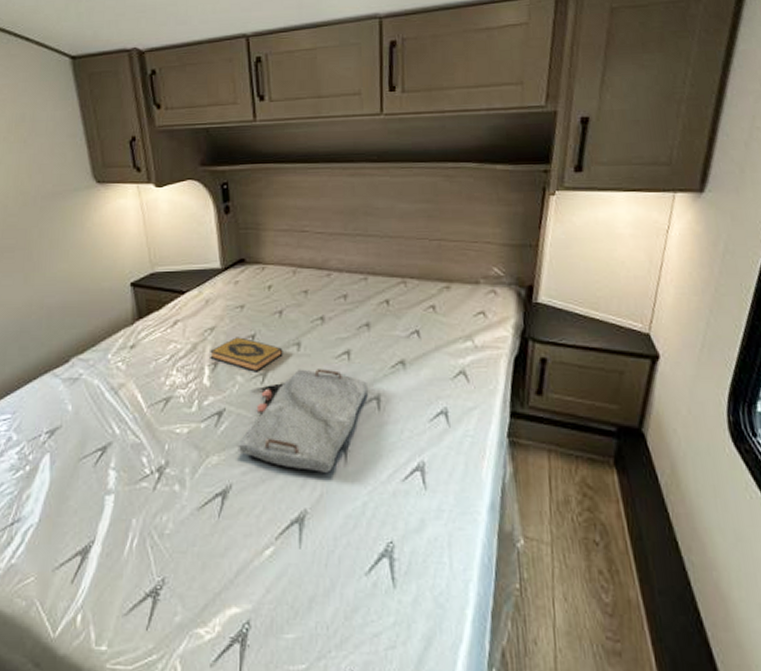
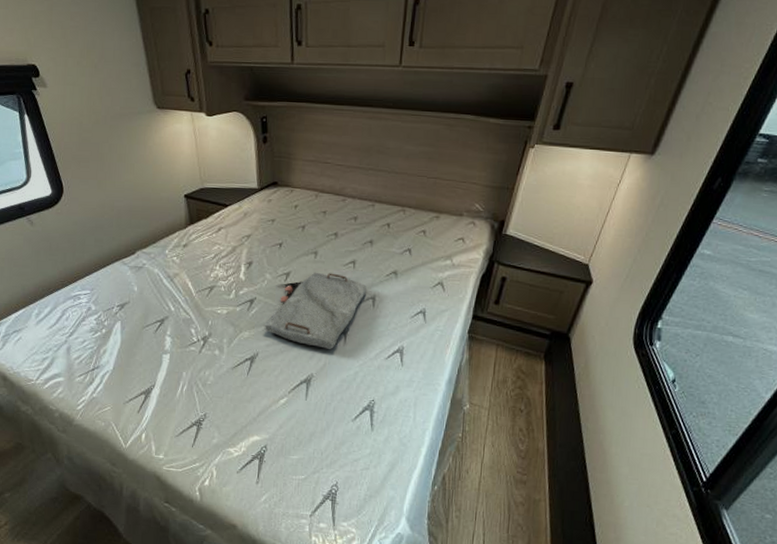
hardback book: present [210,337,283,372] -> none [246,244,304,272]

